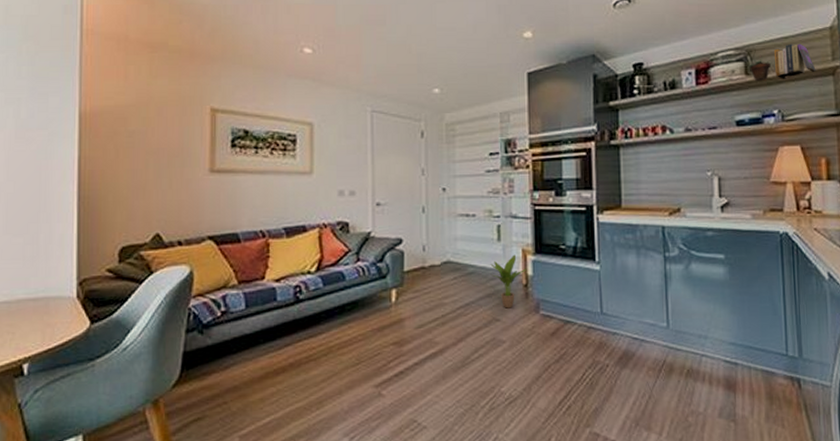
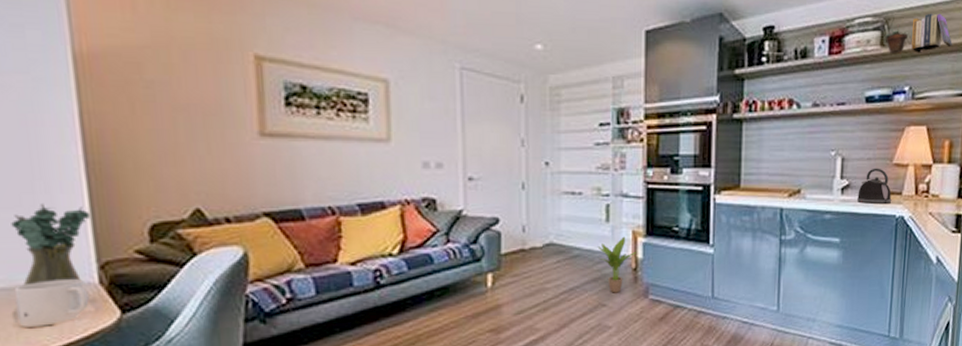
mug: none [12,294,68,336] -> present [13,279,90,329]
vase: none [19,231,76,299] -> present [11,204,90,286]
kettle: none [737,186,774,222] -> present [856,168,892,205]

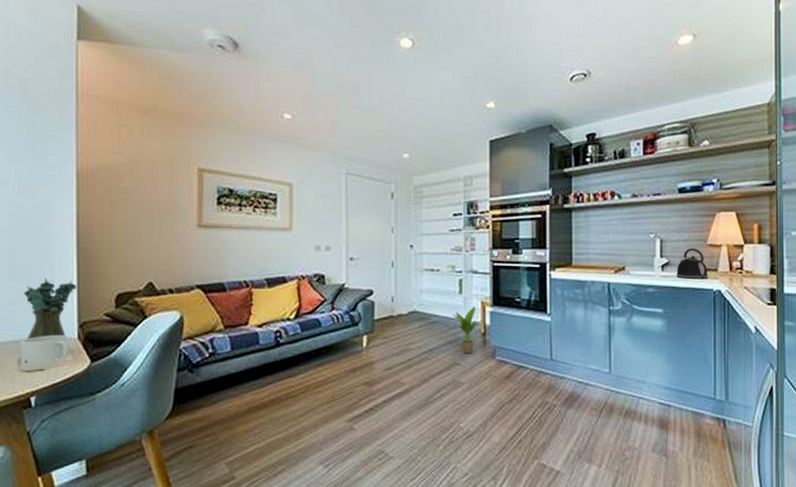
succulent plant: present [885,23,908,55] -> none [692,127,712,153]
books: present [911,13,952,53] -> none [715,118,753,151]

